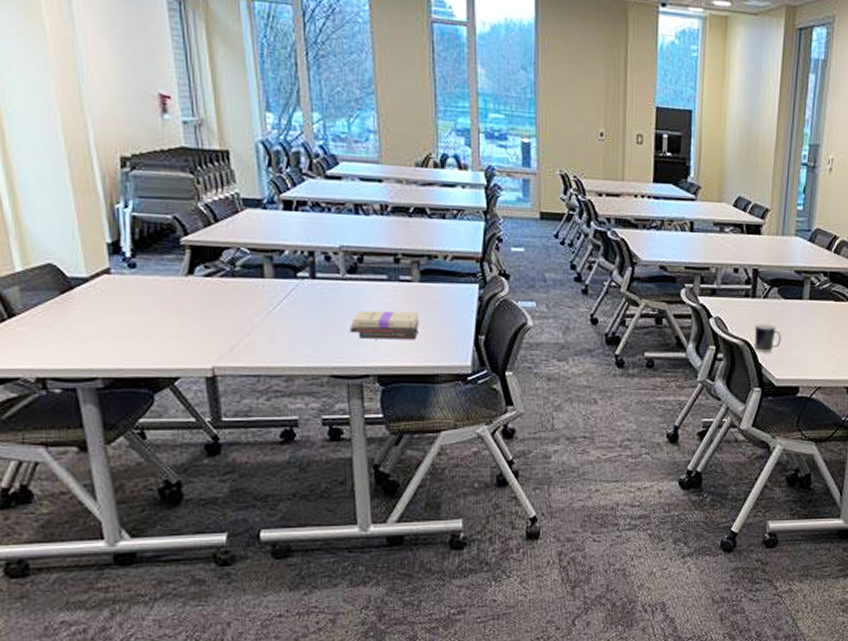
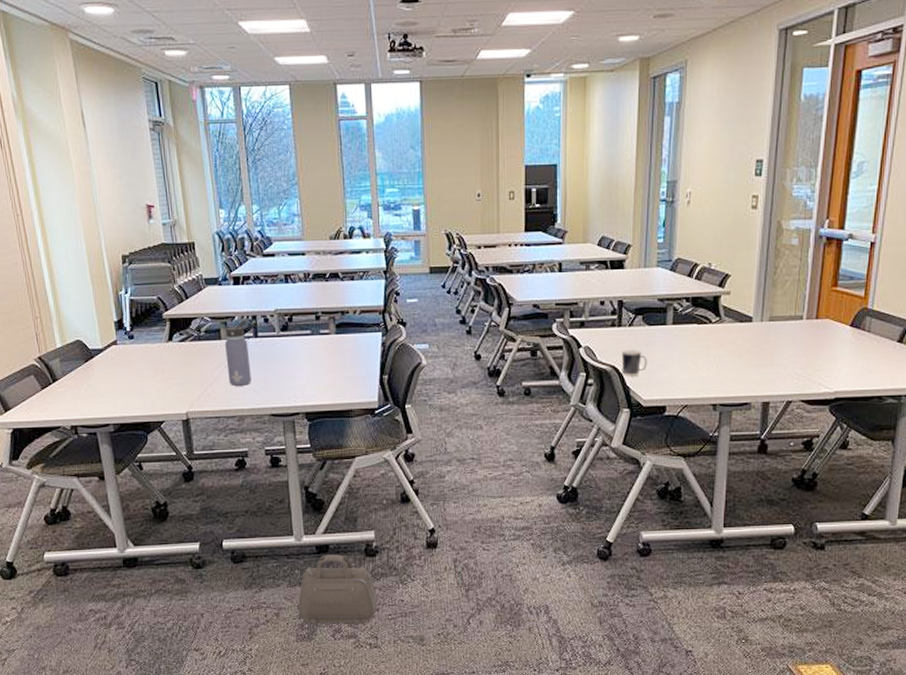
water bottle: none [268,254,305,338] -> present [224,319,251,386]
books: present [350,310,420,340] -> none [284,359,337,383]
handbag: none [361,547,465,631] -> present [298,554,379,624]

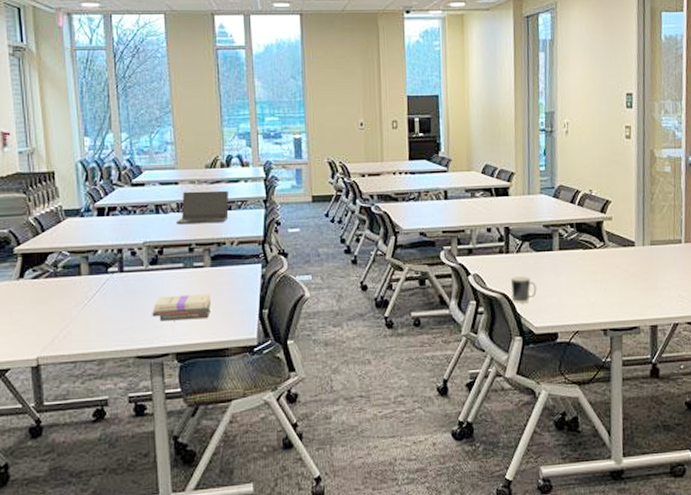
water bottle: present [224,319,251,386] -> none [84,252,114,326]
books: none [284,359,337,383] -> present [152,294,212,321]
laptop: none [303,261,352,294] -> present [175,190,229,225]

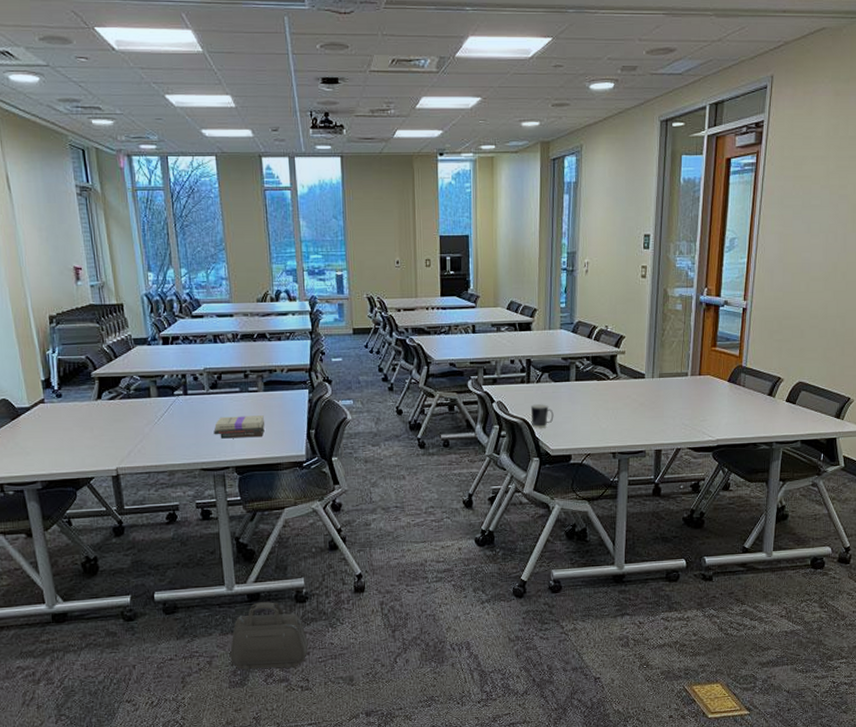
laptop: present [175,190,229,225] -> none [232,322,279,353]

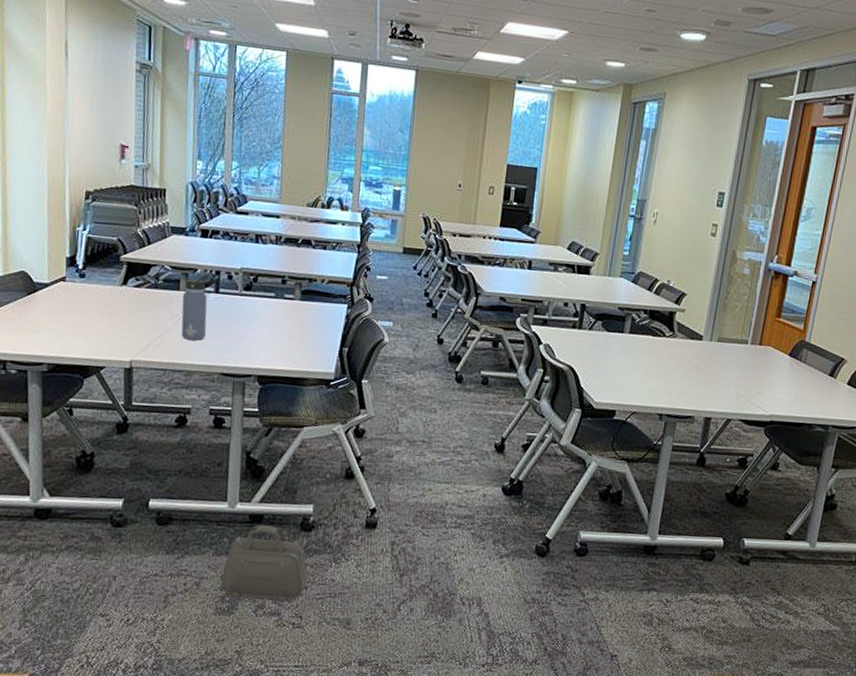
water bottle: none [154,377,181,442] -> present [181,273,210,341]
books: present [213,415,265,439] -> none [240,321,297,347]
mug: present [530,404,554,428] -> none [578,352,603,378]

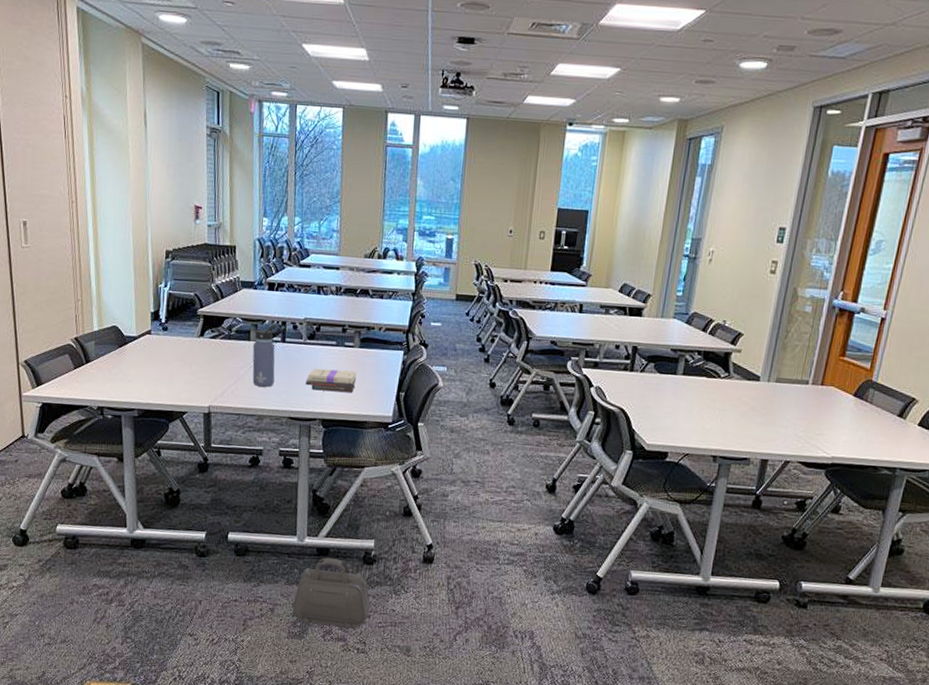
books: none [240,321,297,347] -> present [305,368,357,393]

